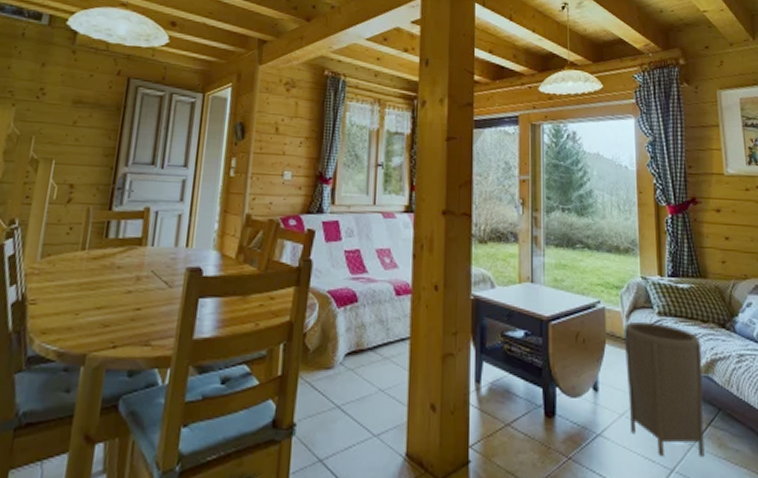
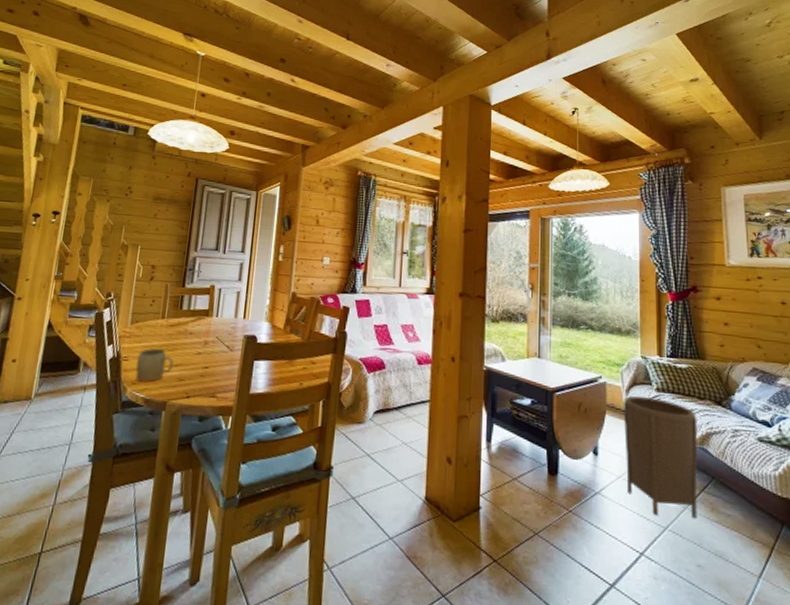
mug: none [46,287,98,331] -> present [135,348,175,382]

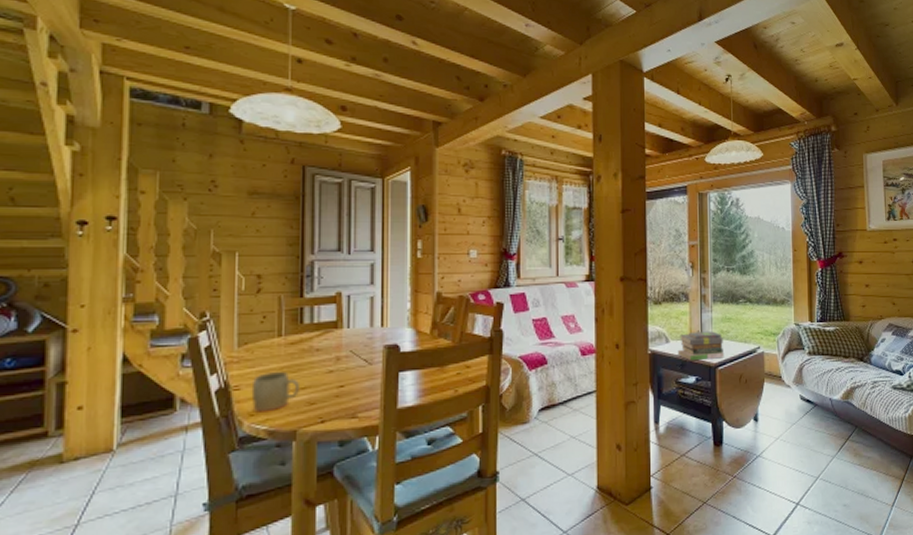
books: none [513,353,563,384] -> present [677,331,725,361]
woven basket: present [623,395,698,518] -> none [779,361,844,469]

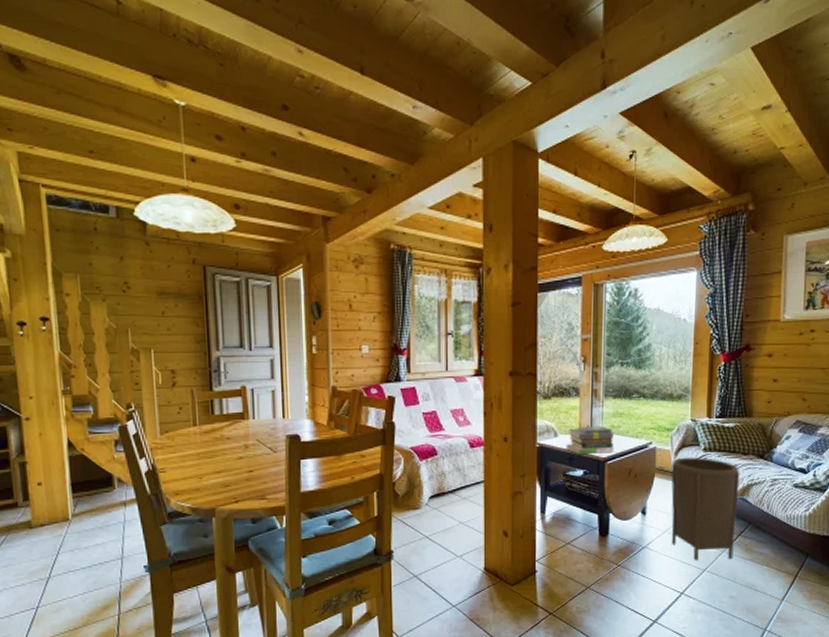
mug: present [251,371,301,412] -> none [174,456,216,492]
woven basket: none [779,361,844,469] -> present [671,457,740,561]

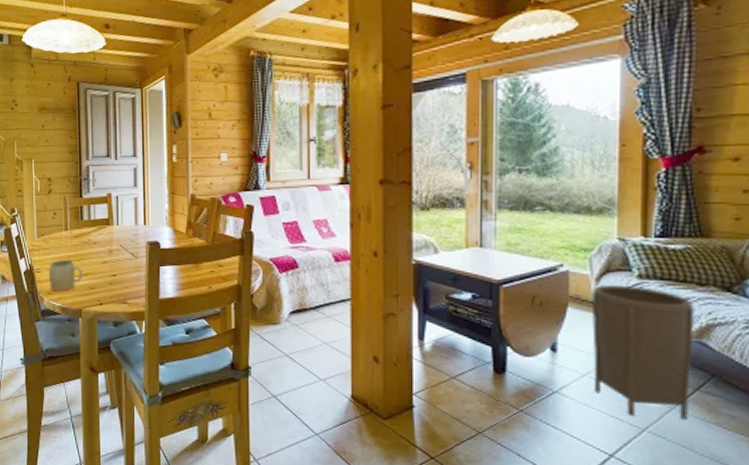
mug: none [174,456,216,492] -> present [48,259,83,292]
books: present [566,426,614,455] -> none [449,242,512,276]

